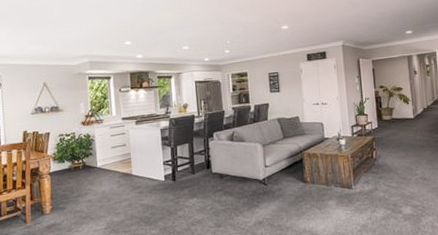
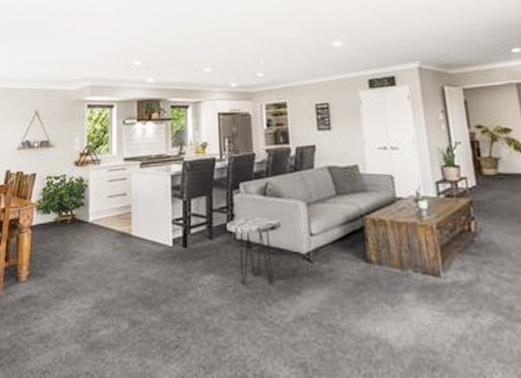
side table: none [205,156,245,204] -> present [227,217,282,285]

